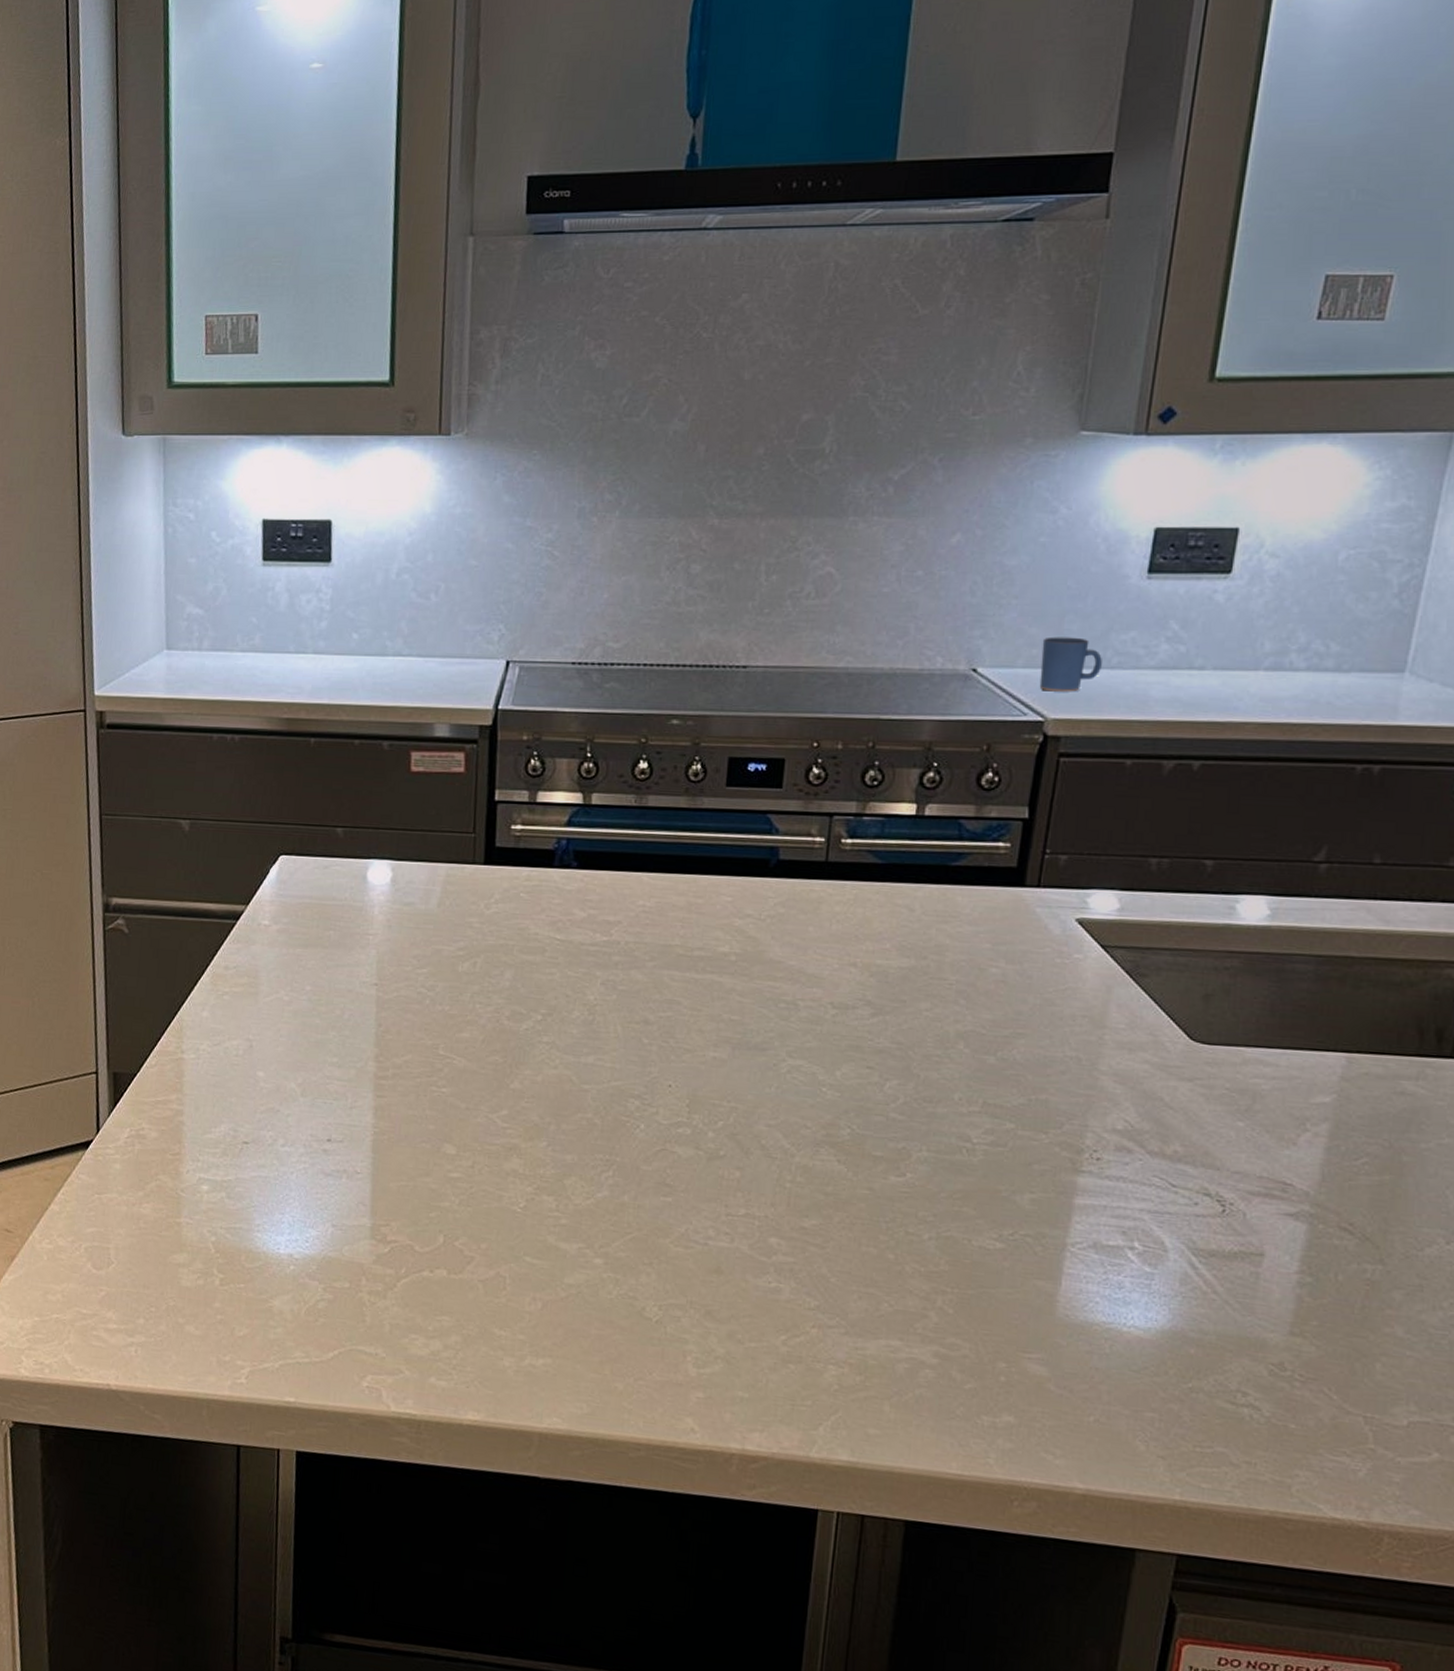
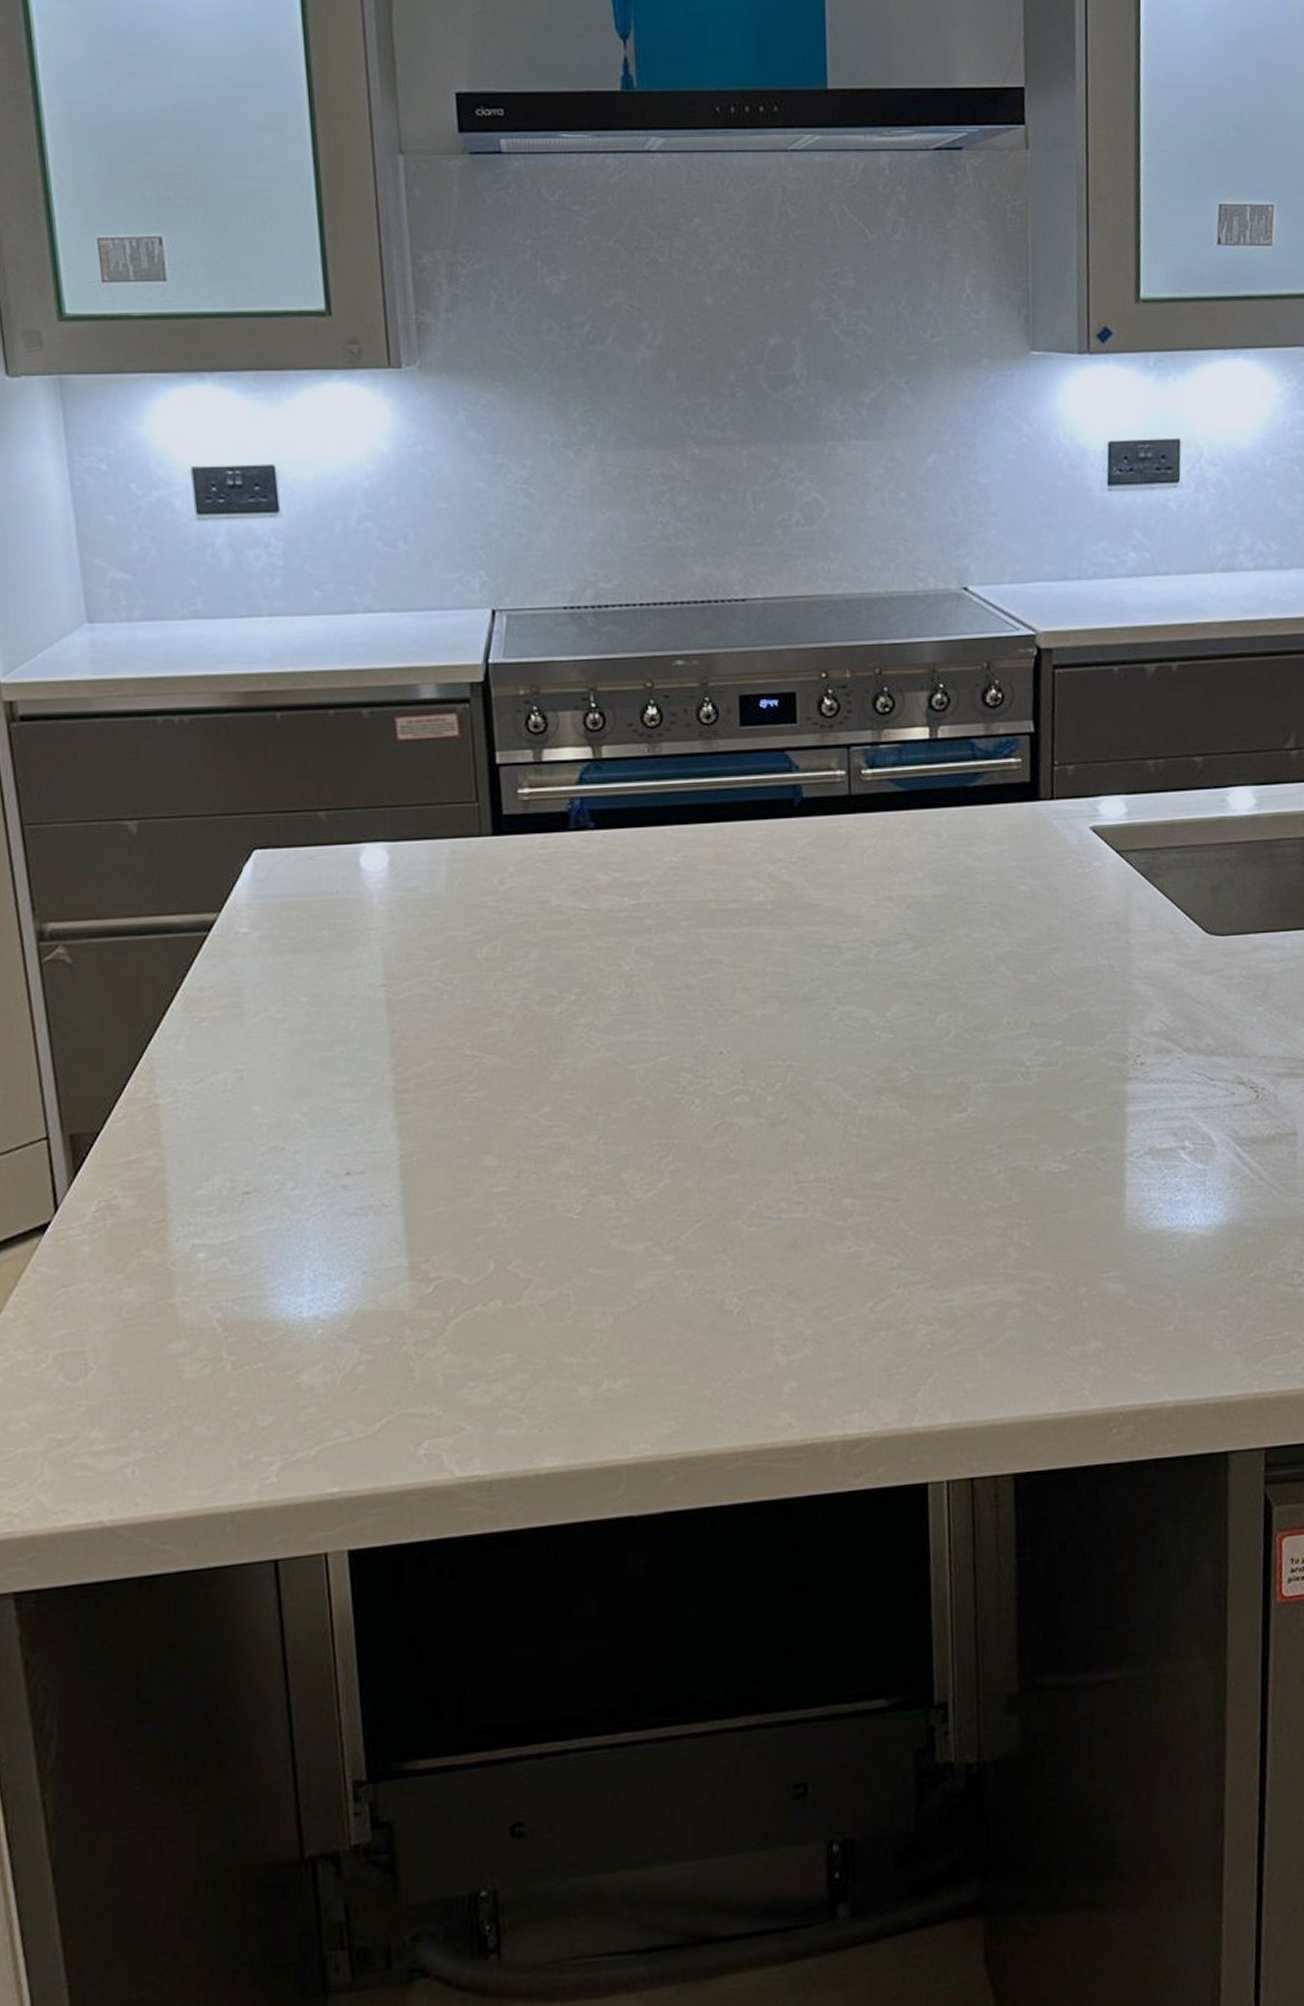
mug: present [1039,637,1102,692] -> none [1023,550,1080,605]

